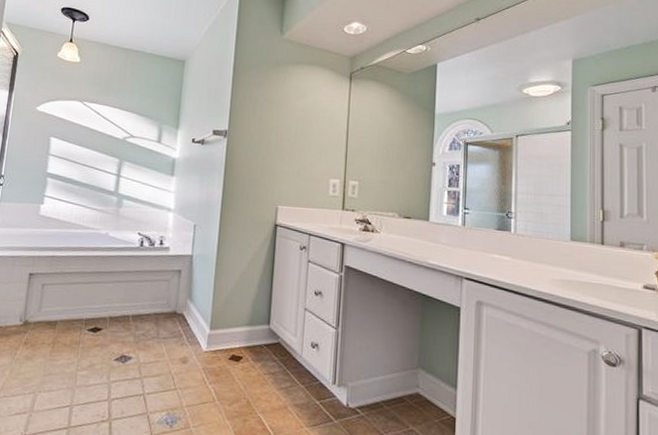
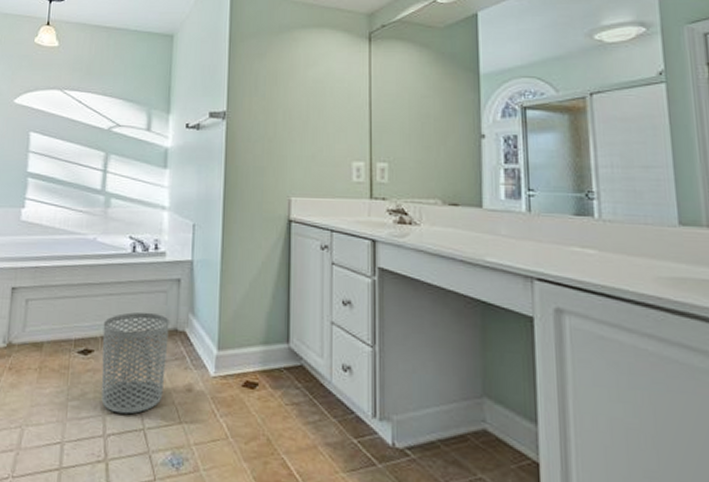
waste bin: none [107,297,170,382] -> present [101,312,169,415]

